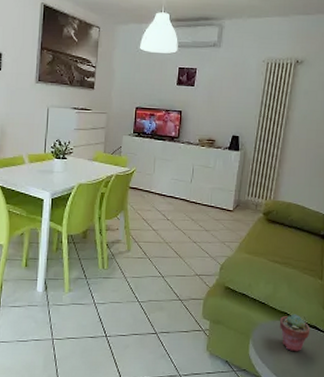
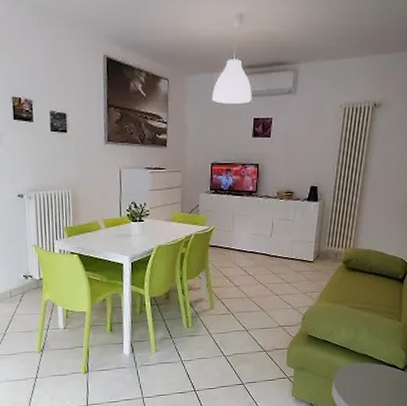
potted succulent: present [279,314,310,352] -> none [360,355,390,390]

